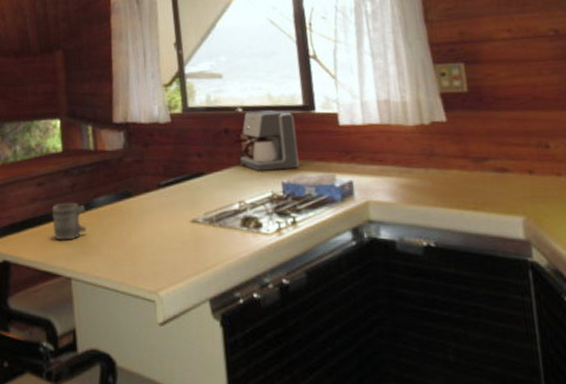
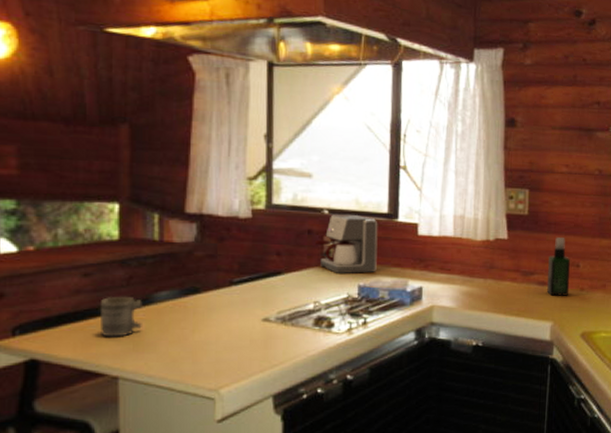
spray bottle: none [504,114,542,186] -> present [547,237,571,297]

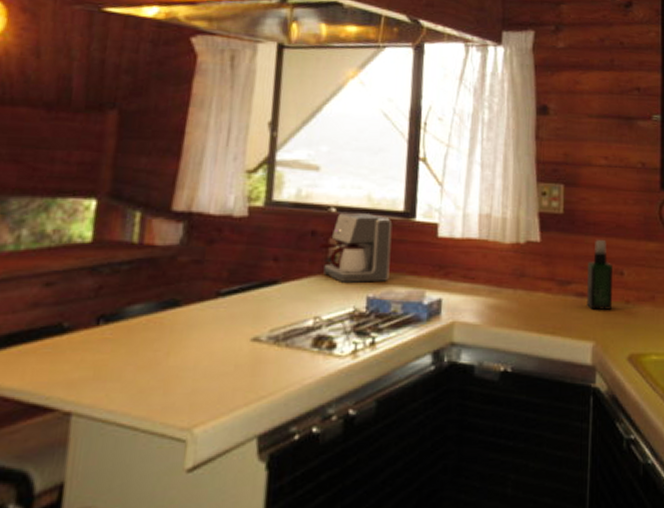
mug: present [99,296,142,337] -> none [56,310,111,362]

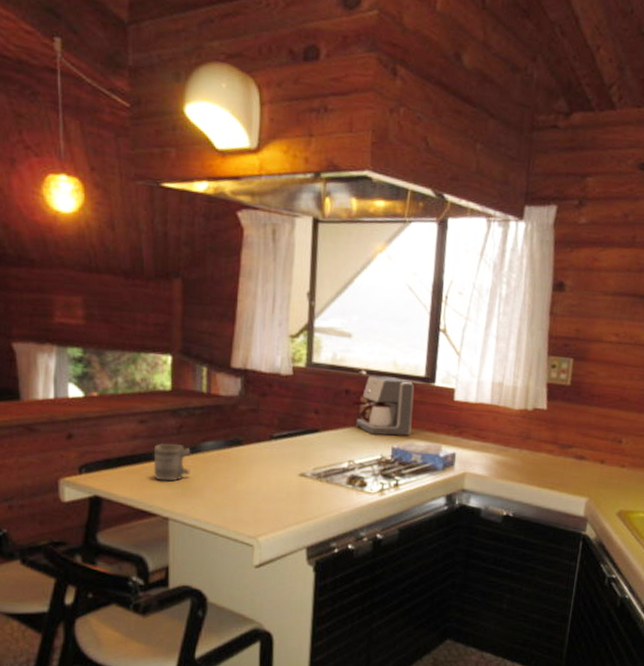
mug: none [56,310,111,362] -> present [153,442,191,482]
spray bottle: present [587,240,614,311] -> none [585,411,613,473]

